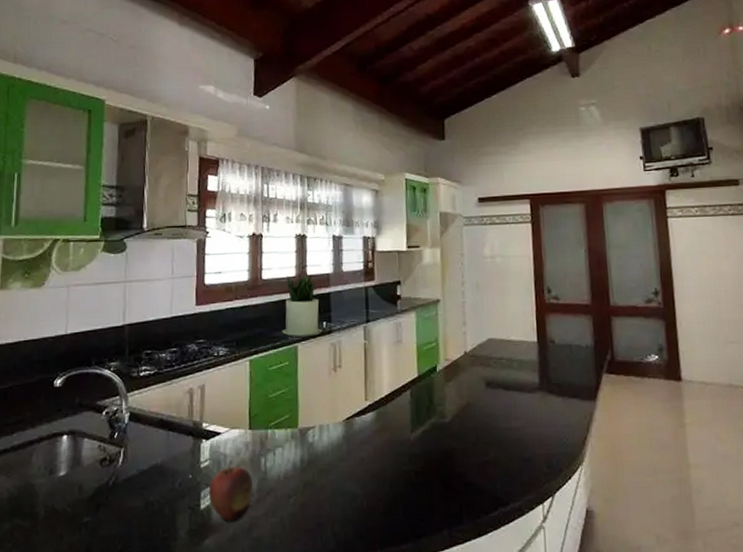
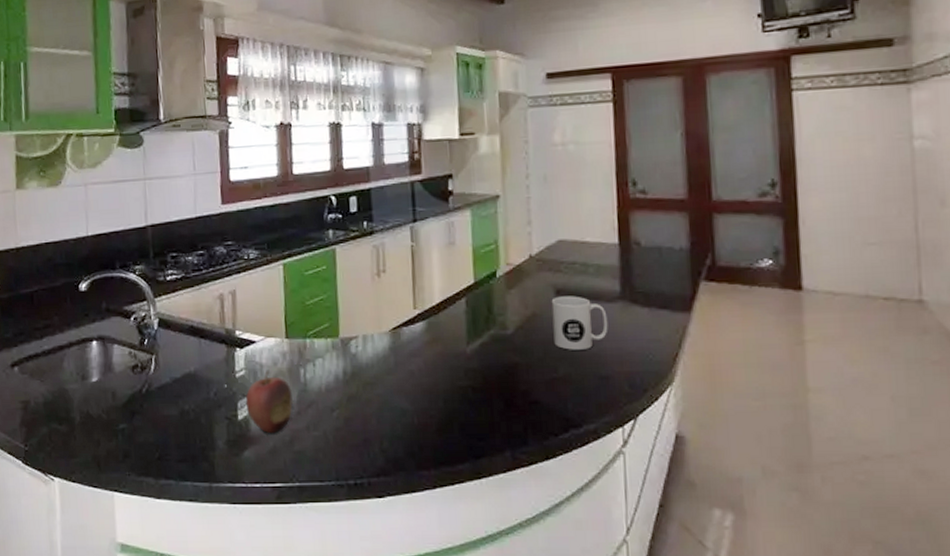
planter: present [281,274,322,338] -> none [317,168,363,240]
mug: none [482,387,530,436] -> present [551,296,608,350]

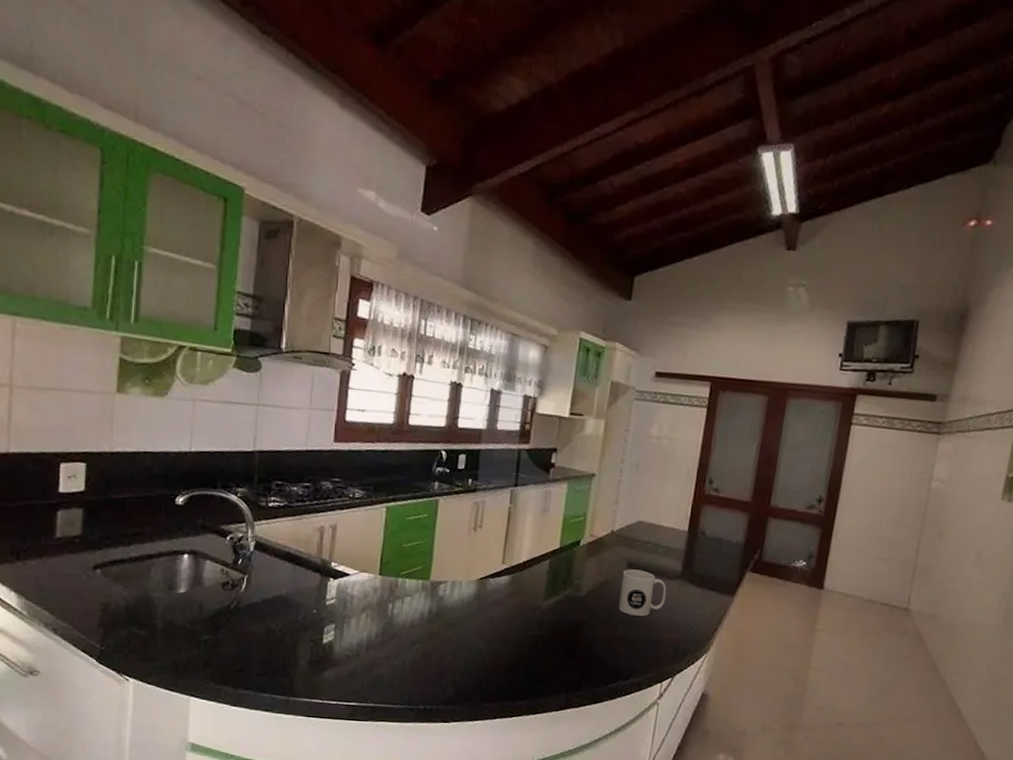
fruit: present [245,369,294,433] -> none [332,601,379,658]

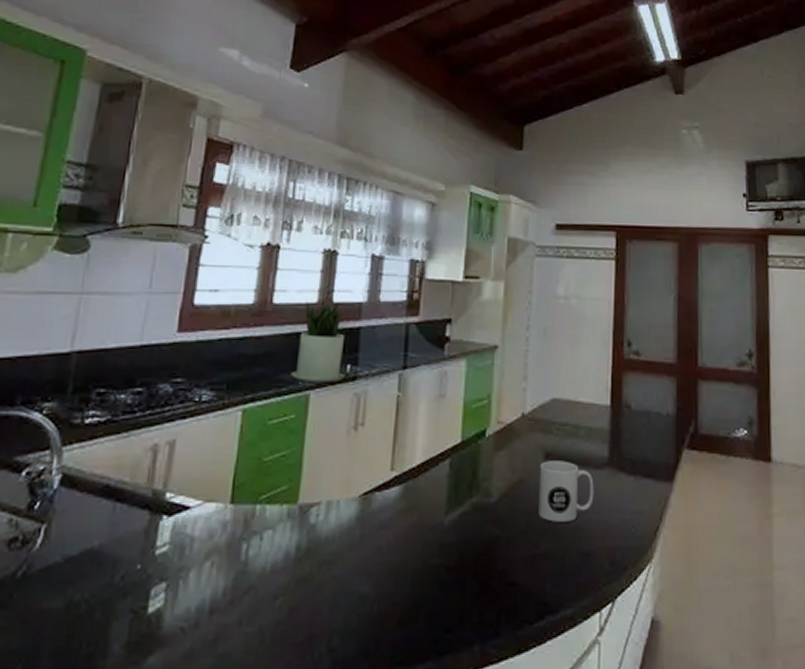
planter: none [423,425,467,493] -> present [290,301,345,384]

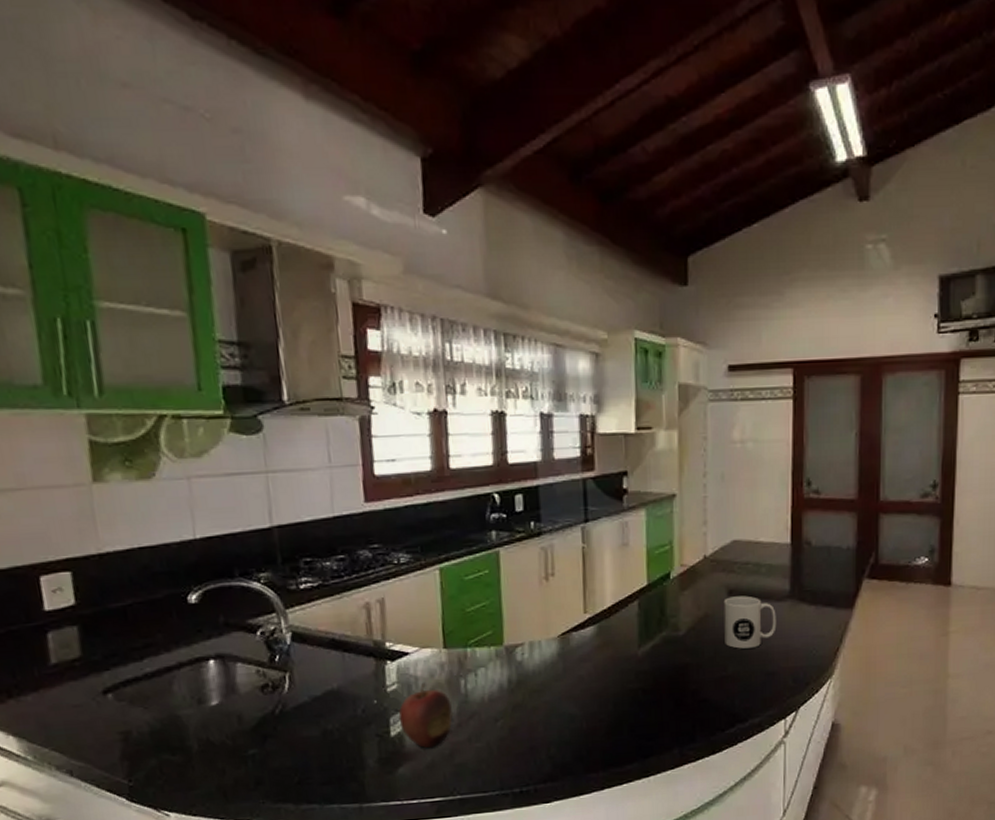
fruit: none [161,544,227,630] -> present [398,682,454,748]
planter: present [290,301,345,384] -> none [478,463,530,541]

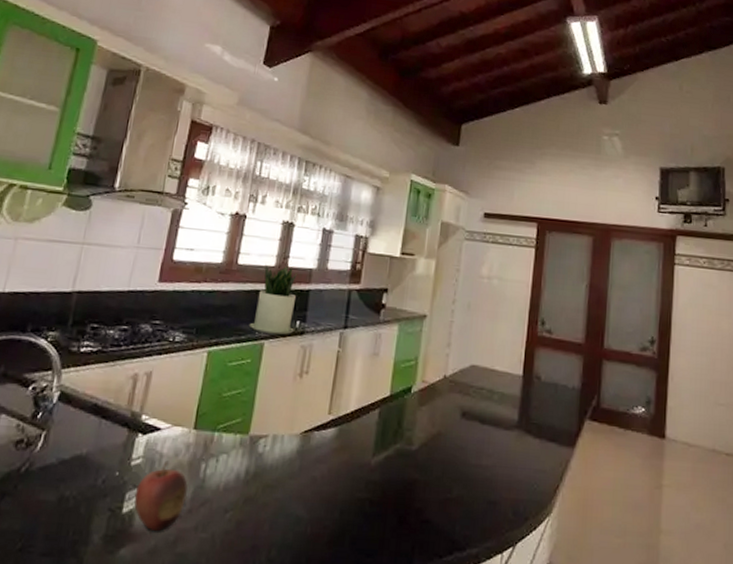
planter: none [478,463,530,541] -> present [248,264,297,336]
mug: present [723,595,777,649] -> none [453,418,504,473]

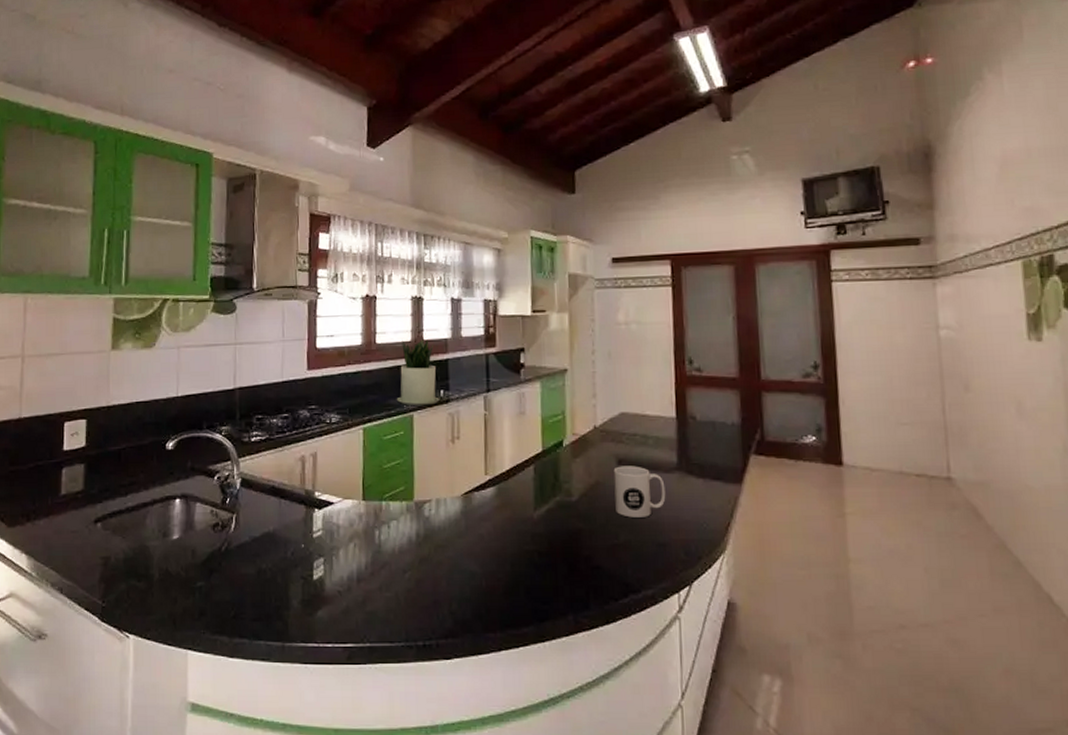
fruit: present [133,460,188,531] -> none [321,530,368,593]
mug: none [453,418,504,473] -> present [613,466,666,518]

